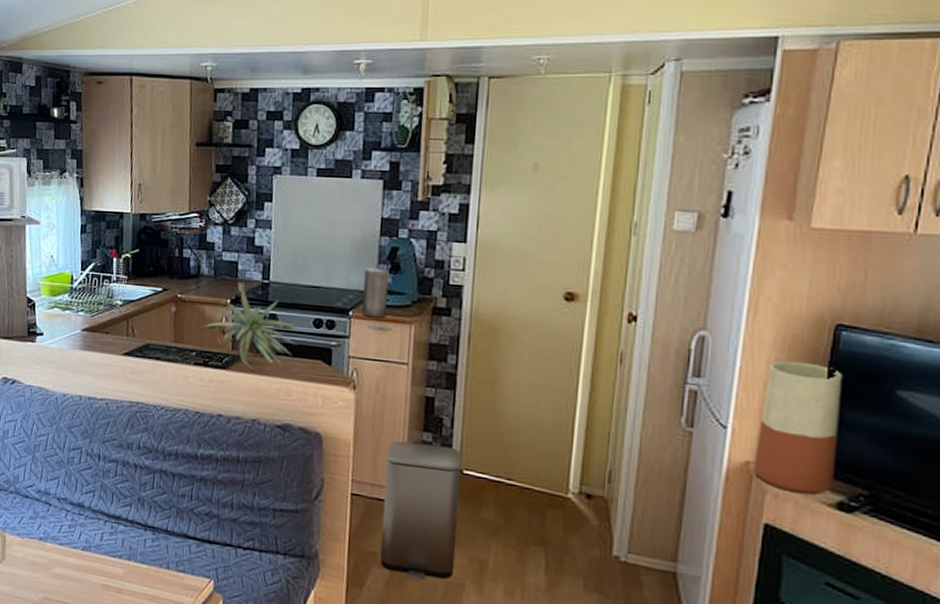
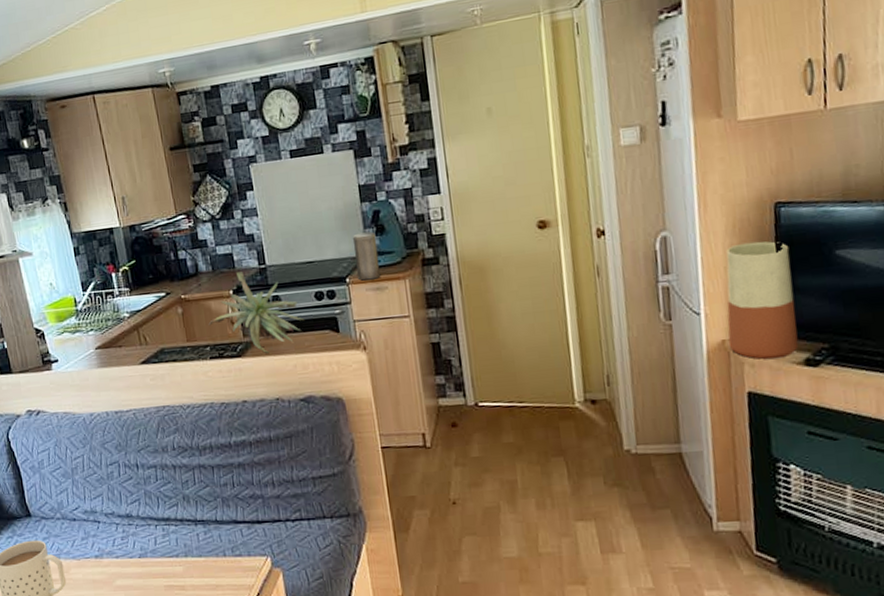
pedal bin: present [380,440,462,581] -> none [406,384,488,513]

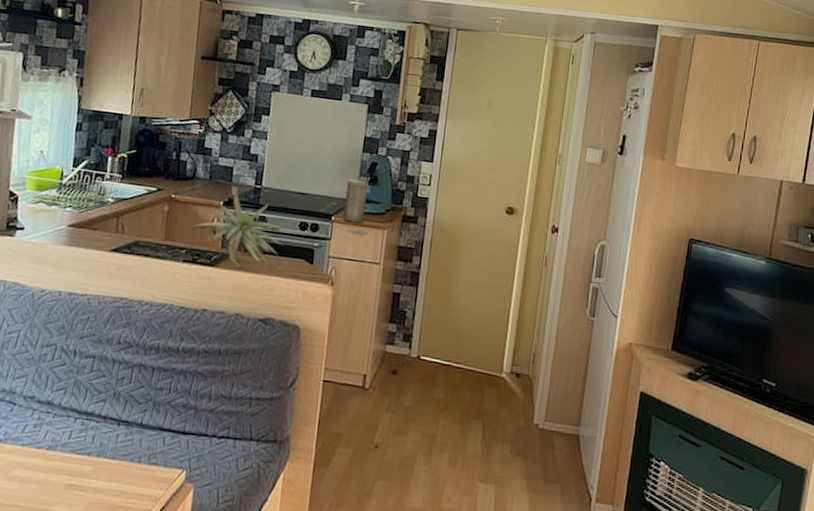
vase: present [726,241,799,359] -> none [634,265,693,368]

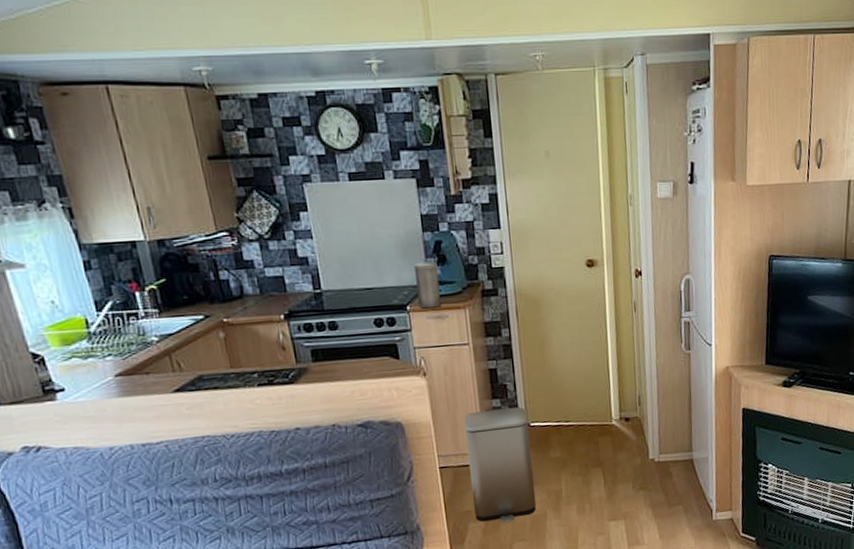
plant: present [190,186,284,269] -> none [256,296,363,381]
pedal bin: none [345,331,420,457] -> present [464,406,536,523]

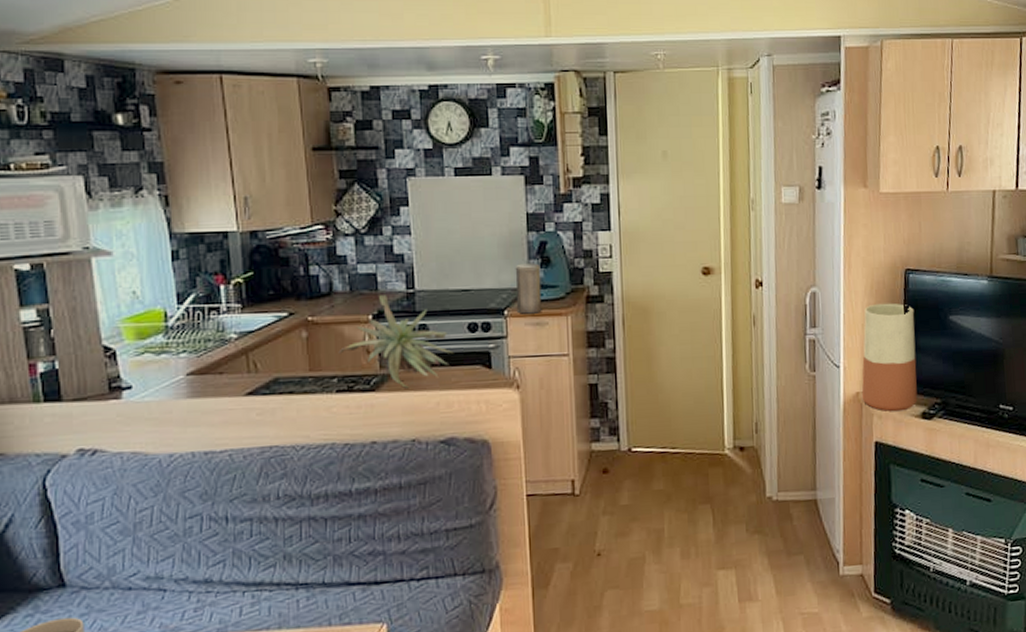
plant: none [256,296,363,381] -> present [338,295,454,389]
pedal bin: present [464,406,536,523] -> none [558,428,634,566]
vase: none [731,286,779,382] -> present [861,303,918,412]

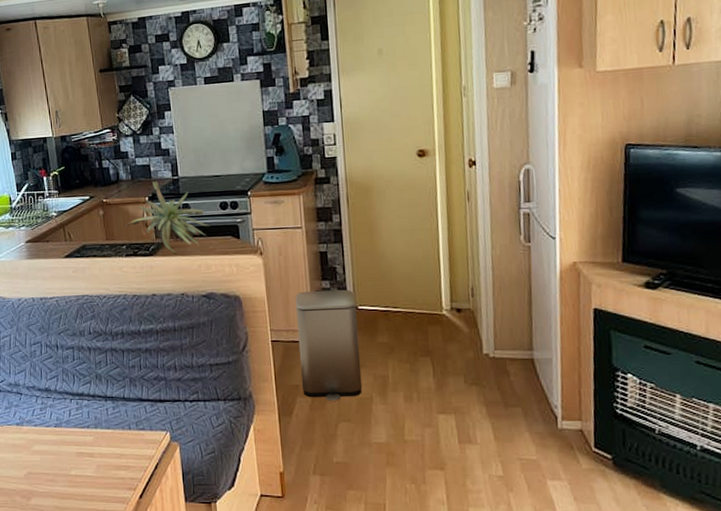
canister: present [515,263,542,314] -> none [255,152,278,195]
pedal bin: none [558,428,634,566] -> present [295,288,363,401]
vase: present [861,303,918,412] -> none [579,177,640,281]

